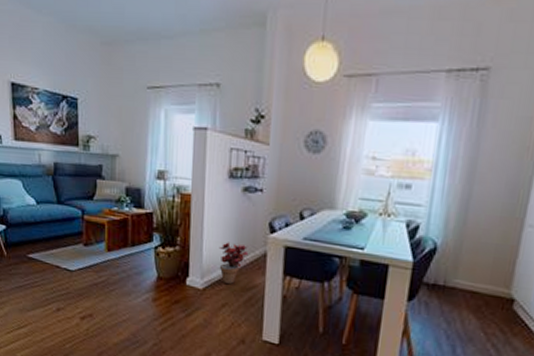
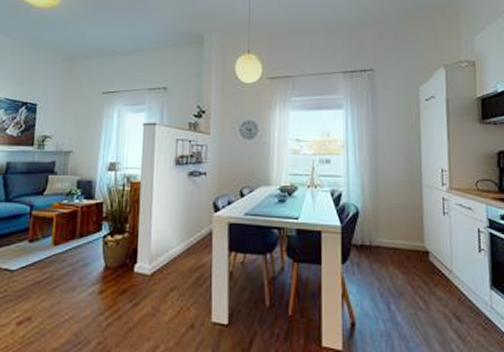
potted plant: present [218,242,249,285] -> none [166,224,196,267]

